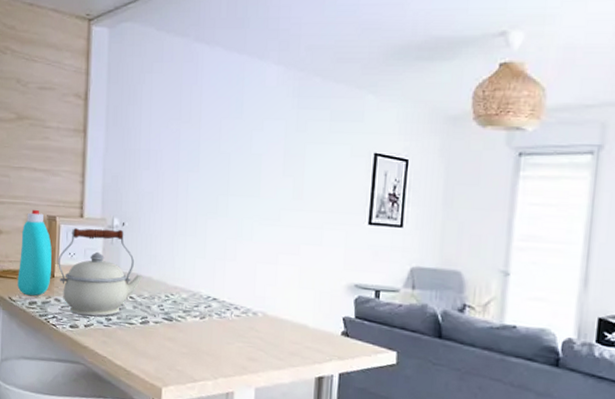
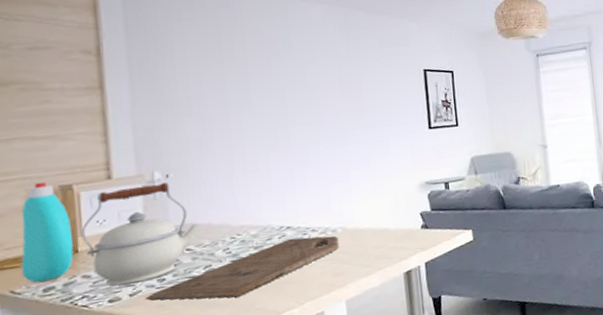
cutting board: none [96,310,258,354] -> present [146,235,339,301]

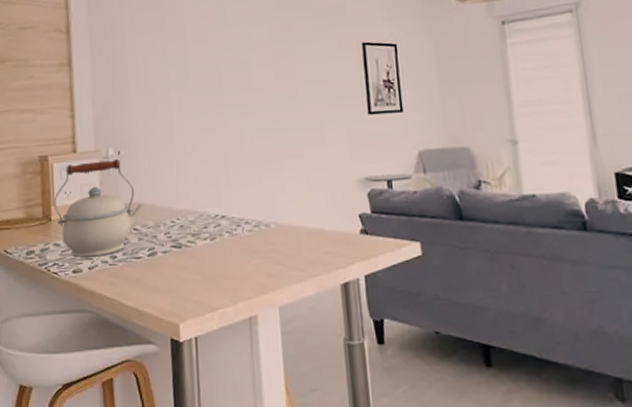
bottle: present [21,182,74,283] -> none [12,152,48,246]
cutting board: present [146,235,339,301] -> none [101,228,273,285]

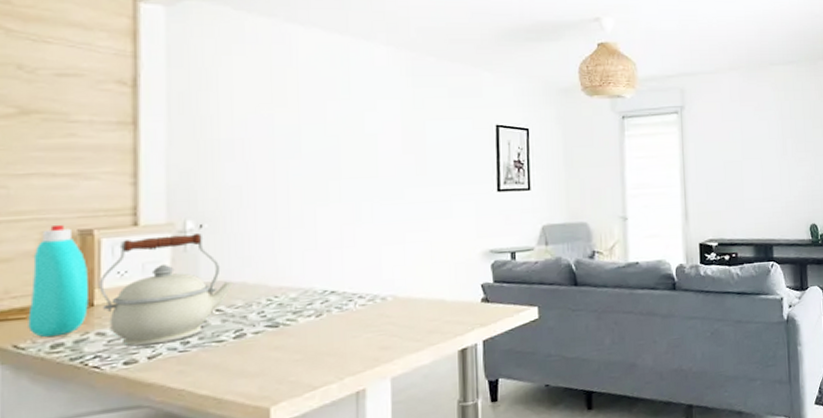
bottle: none [12,152,48,246] -> present [28,225,88,338]

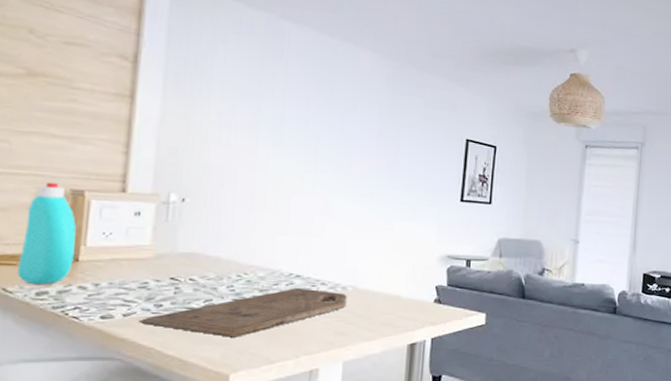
kettle: present [99,234,235,347] -> none [85,204,209,304]
cutting board: none [166,304,388,368] -> present [139,287,347,337]

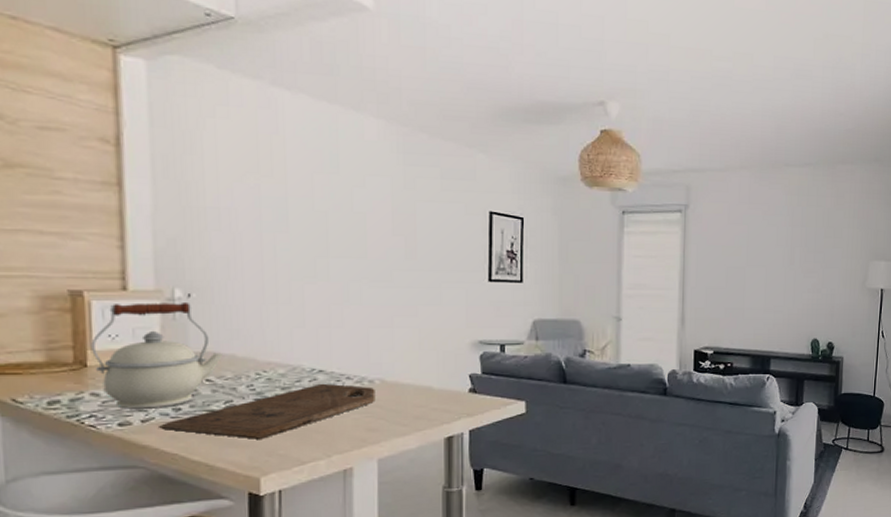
bottle: present [17,183,76,285] -> none [24,284,82,394]
kettle: none [85,204,209,304] -> present [91,303,224,409]

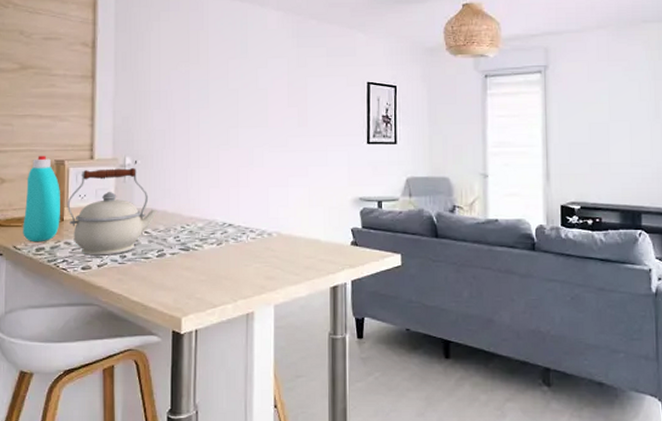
bottle: none [24,284,82,394] -> present [23,156,60,243]
cutting board: present [159,383,376,439] -> none [110,235,273,284]

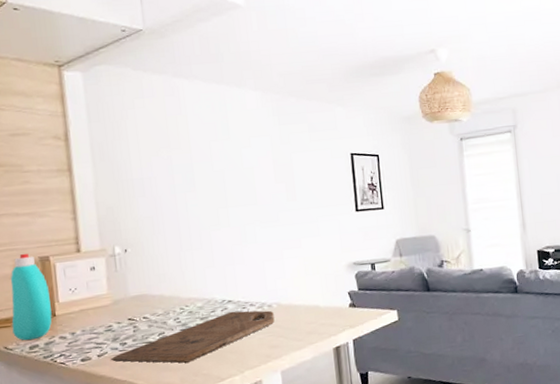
kettle: present [67,168,158,256] -> none [57,257,155,347]
cutting board: none [110,235,273,284] -> present [111,310,275,363]

